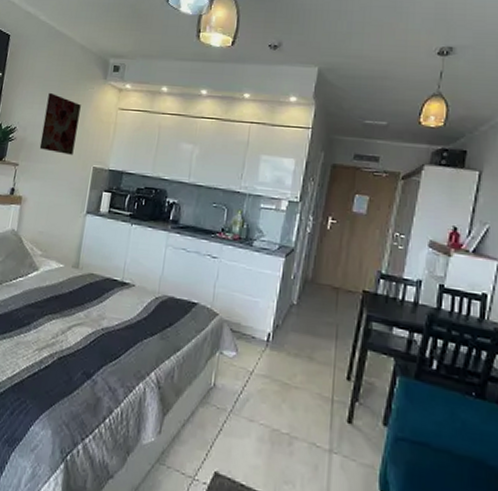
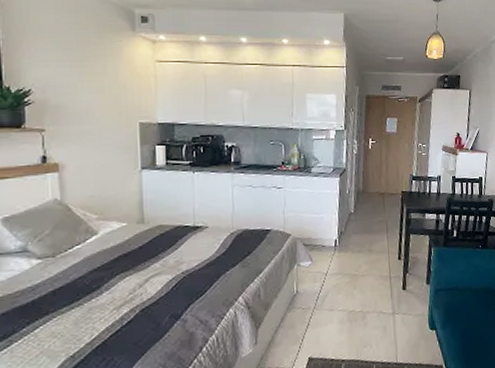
wall art: present [39,93,81,155] -> none [66,49,112,113]

